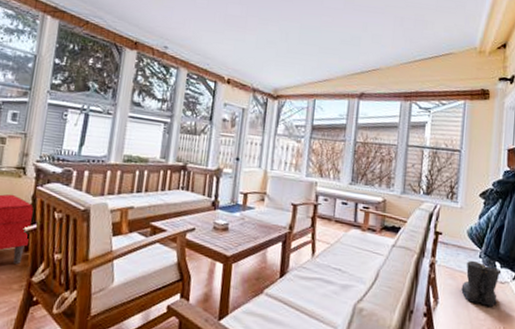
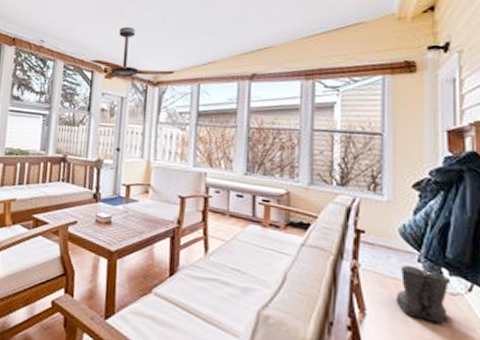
ceiling fan: none [213,39,293,91] -> present [90,26,175,80]

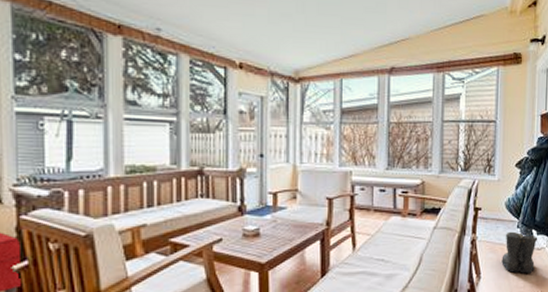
ceiling fan: present [90,26,175,80] -> none [221,13,316,77]

